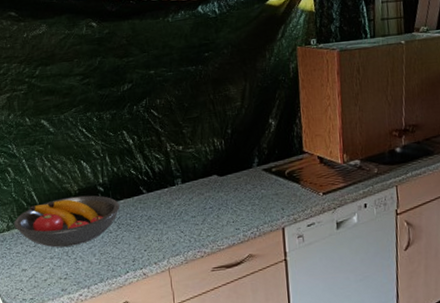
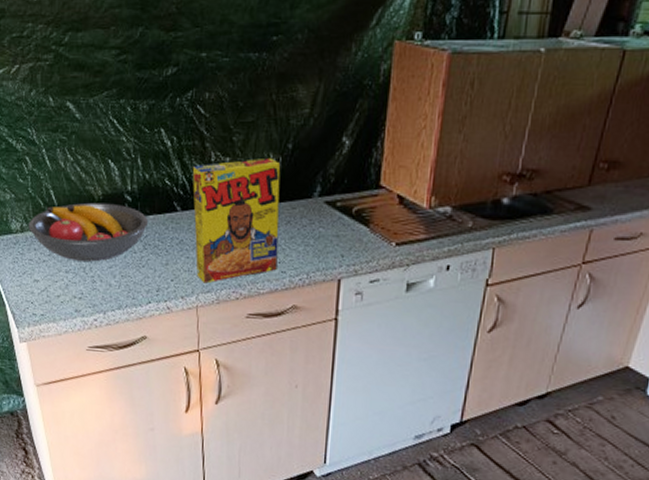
cereal box: none [153,142,232,249] -> present [193,157,281,284]

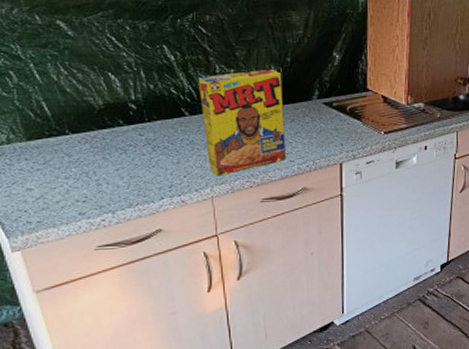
fruit bowl: present [28,202,148,262] -> none [16,112,155,167]

